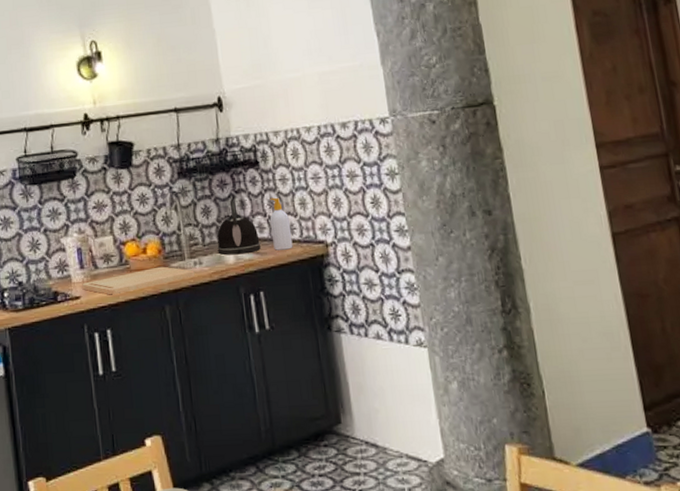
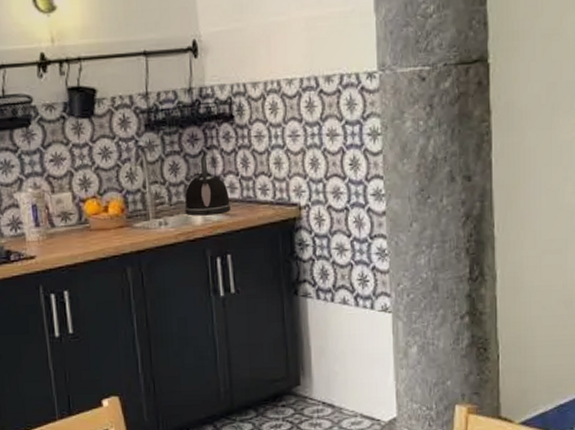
cutting board: present [82,266,195,295] -> none [37,226,160,256]
soap bottle: present [269,197,293,251] -> none [242,155,265,212]

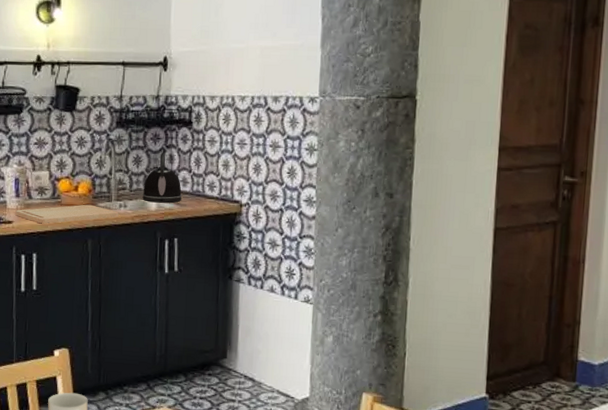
cutting board: none [37,226,160,256] -> present [15,204,119,224]

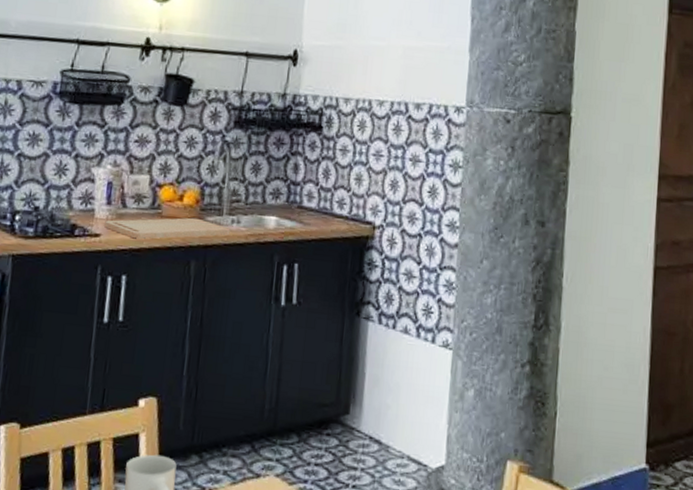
kettle: present [142,152,183,203] -> none [259,160,307,221]

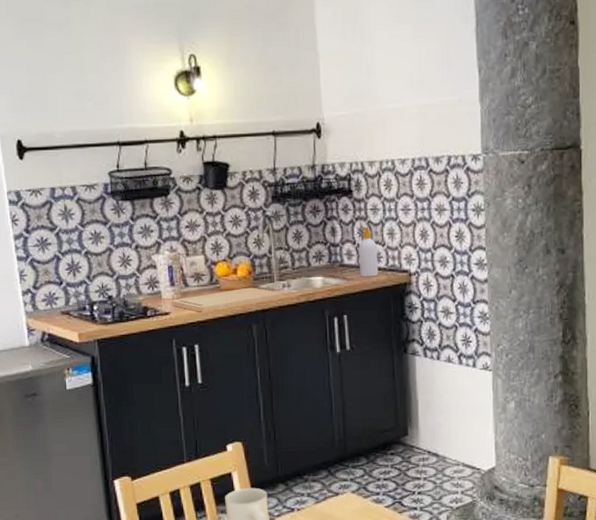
soap bottle: none [319,167,342,225] -> present [358,226,379,277]

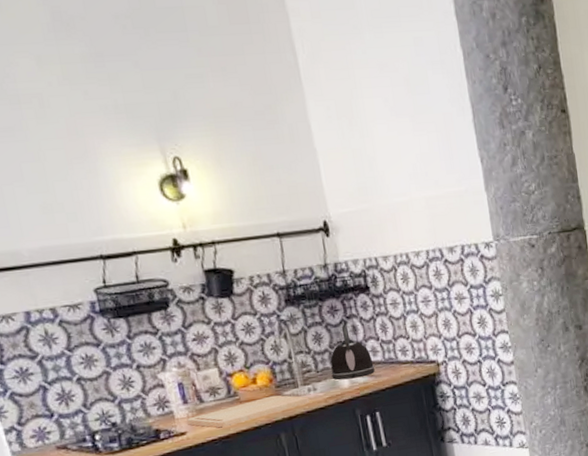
kettle: none [306,225,348,280] -> present [330,324,375,380]
soap bottle: present [358,226,379,277] -> none [382,321,407,372]

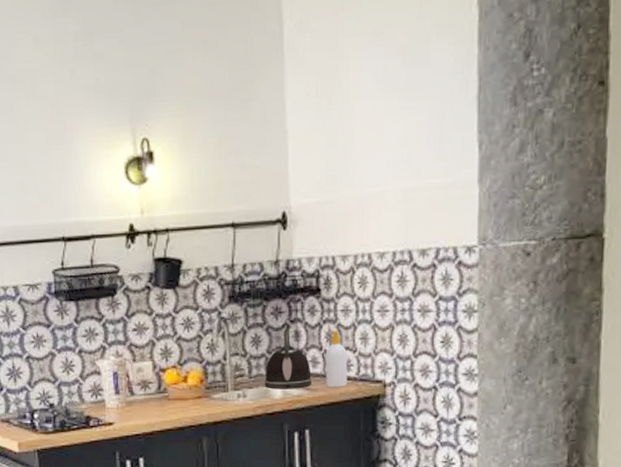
cutting board: present [187,395,310,428] -> none [116,397,237,423]
soap bottle: none [382,321,407,372] -> present [325,330,348,387]

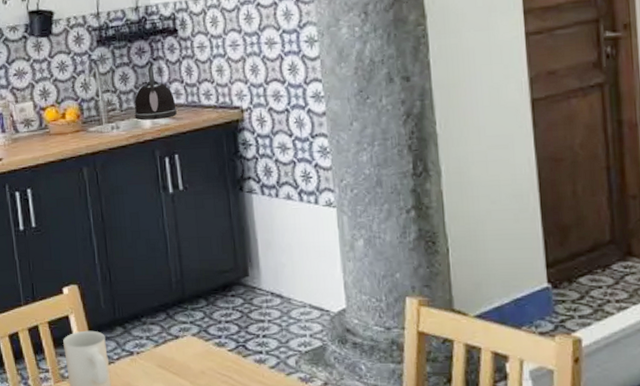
soap bottle: present [325,330,348,387] -> none [186,64,209,116]

